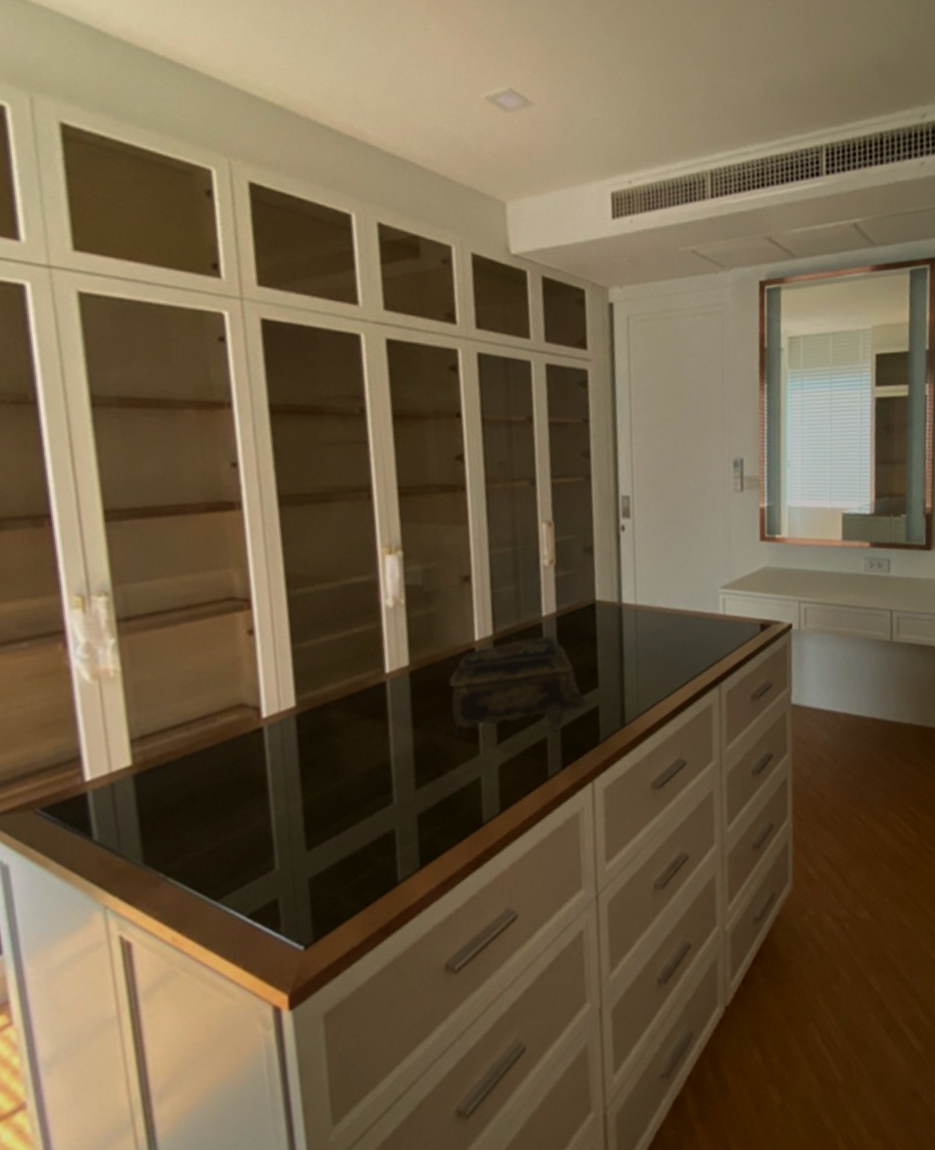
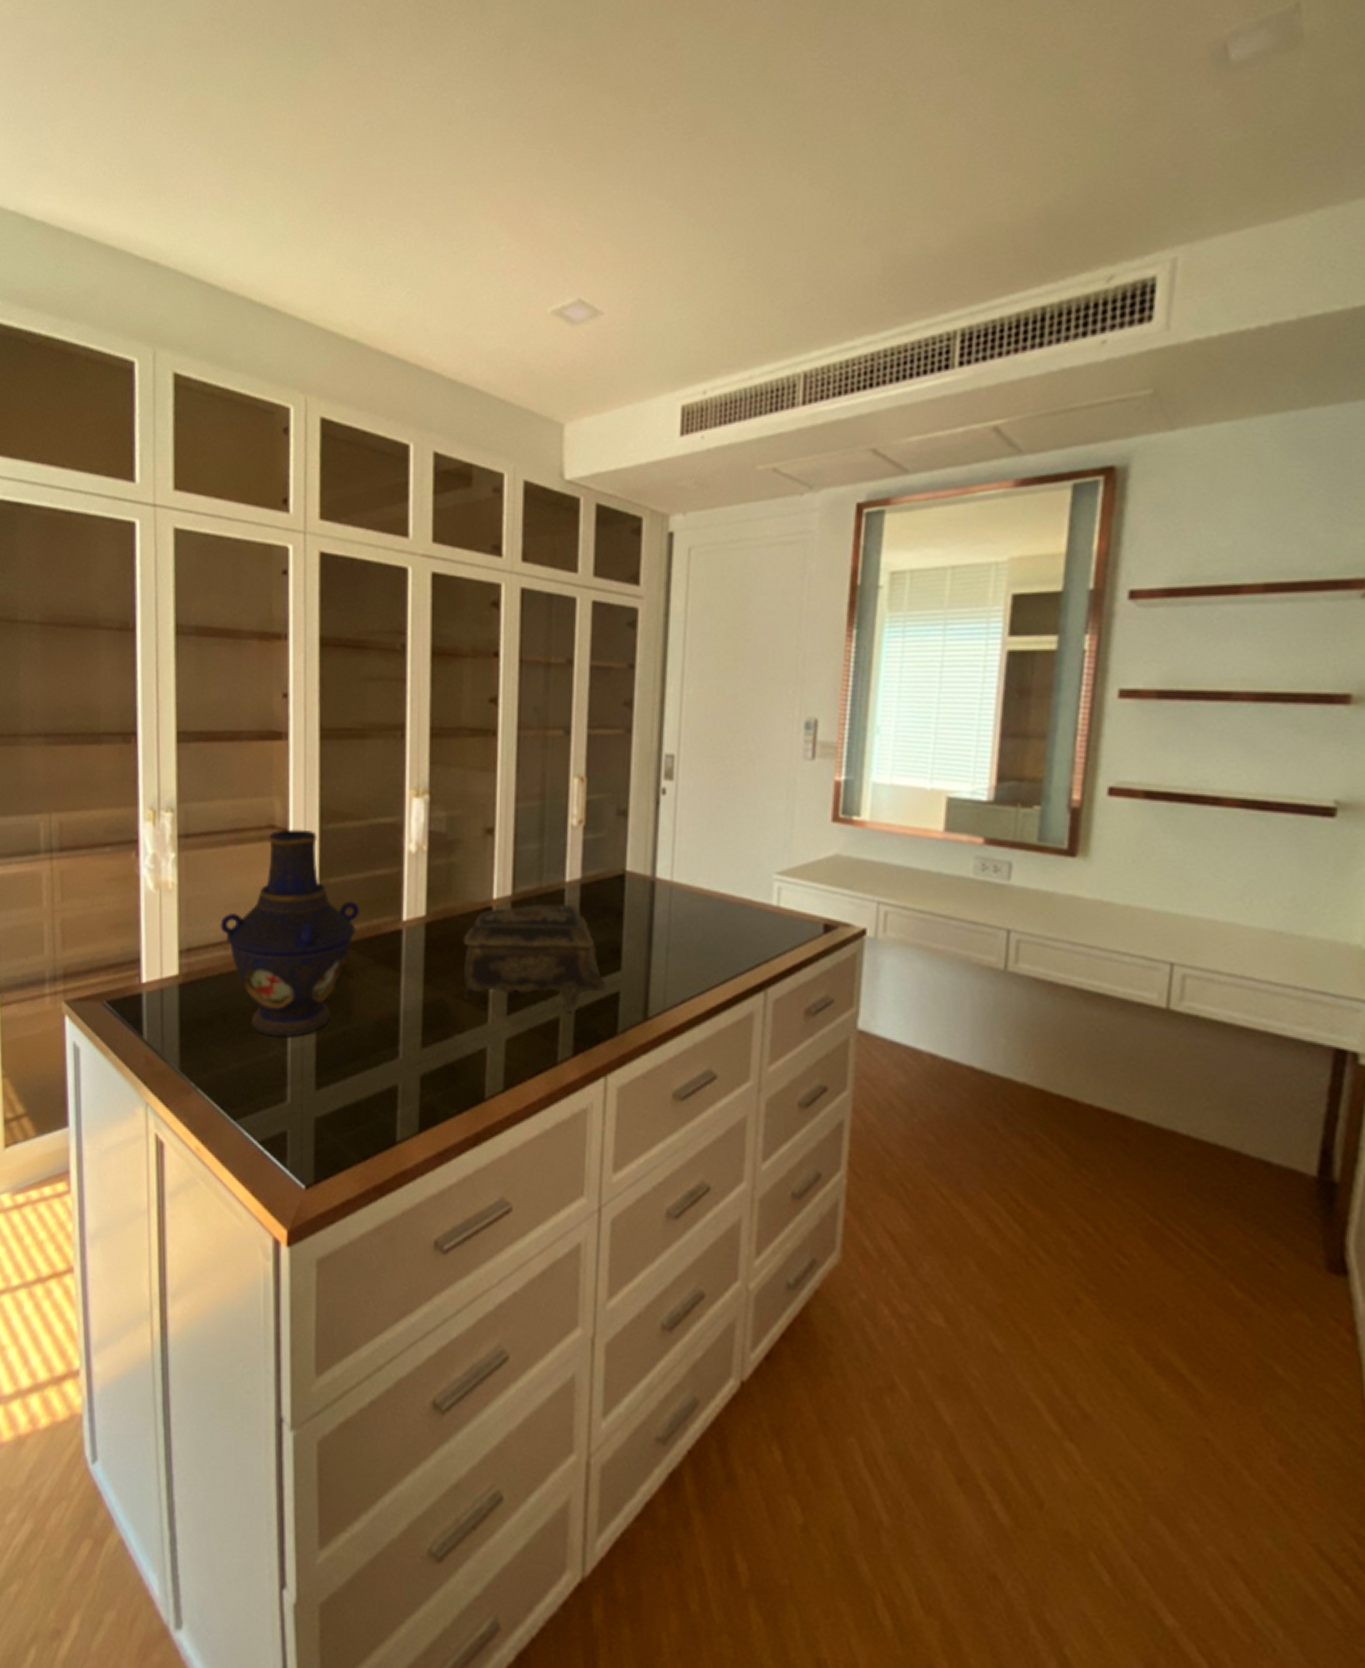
vase: none [178,597,338,809] -> present [220,829,359,1038]

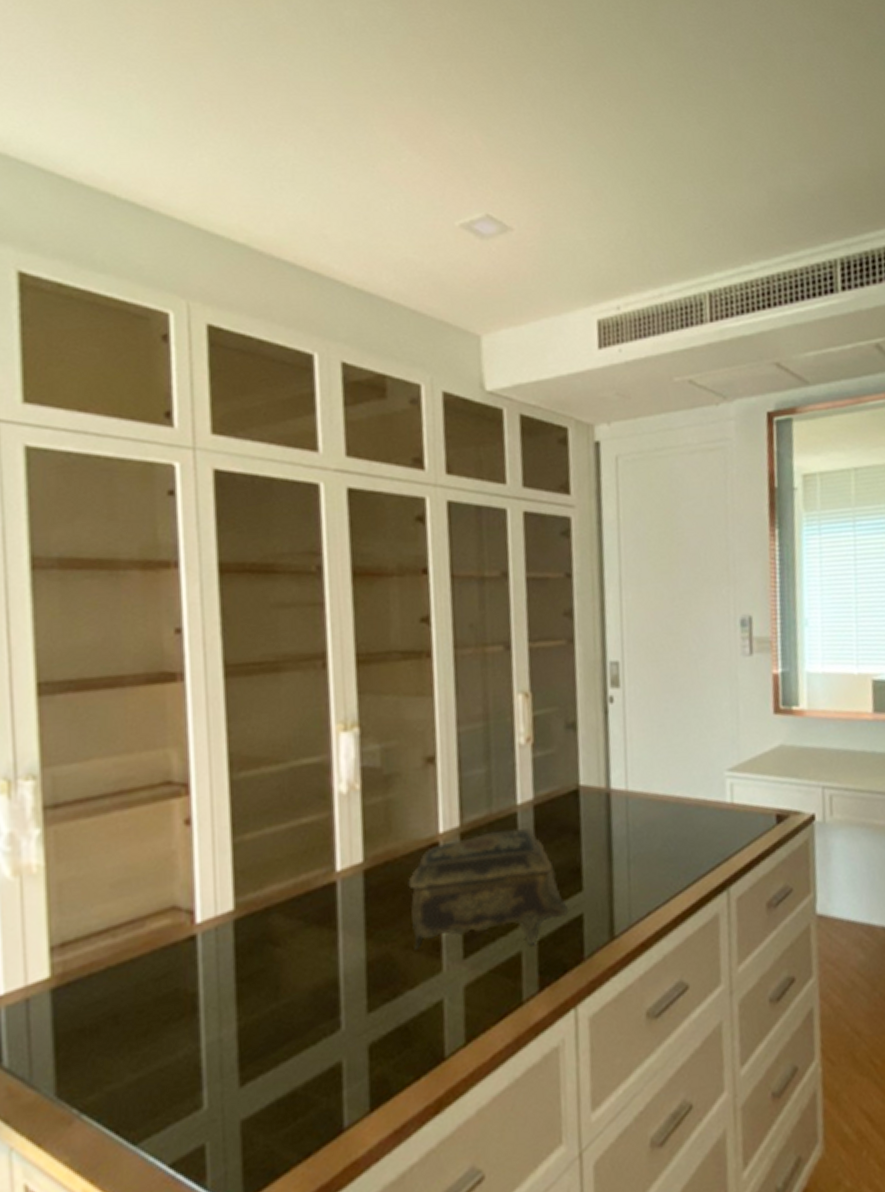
vase: present [220,829,359,1038] -> none [105,781,283,1033]

